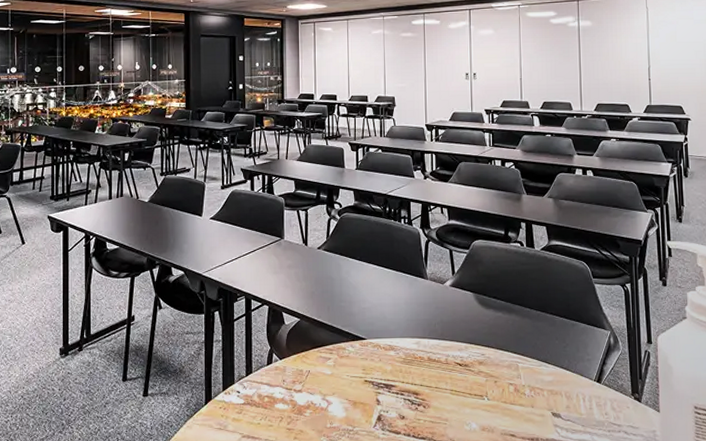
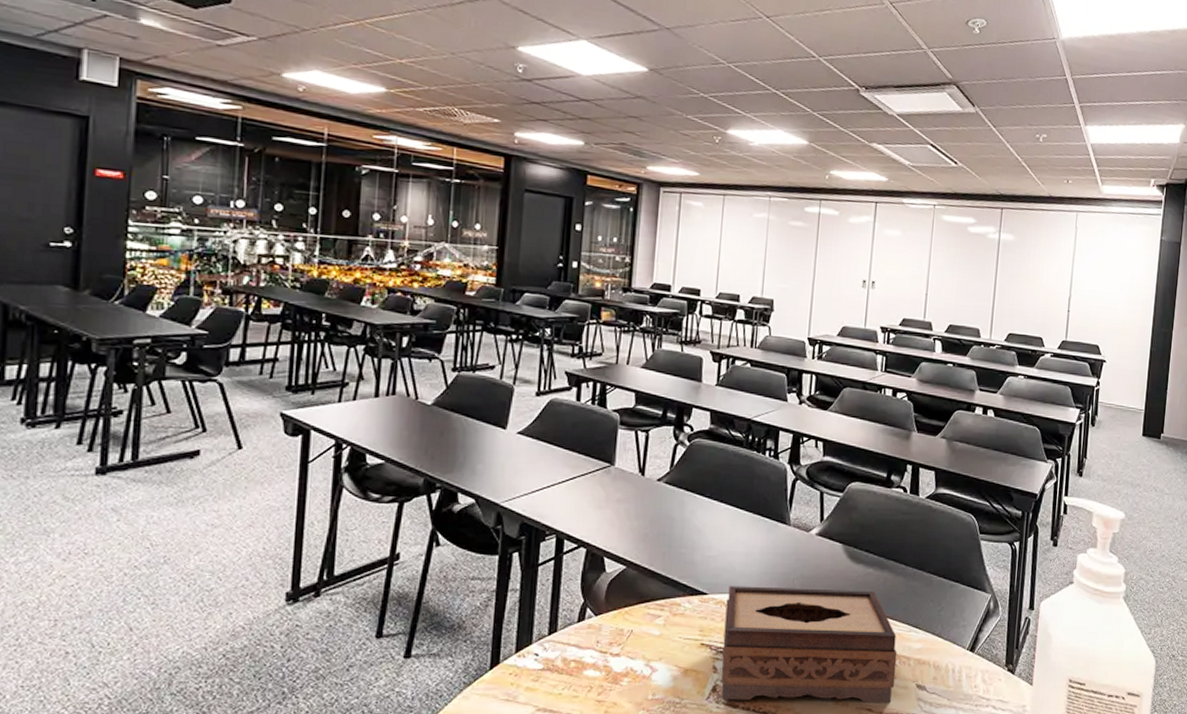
tissue box: none [382,331,532,430] -> present [721,586,897,703]

